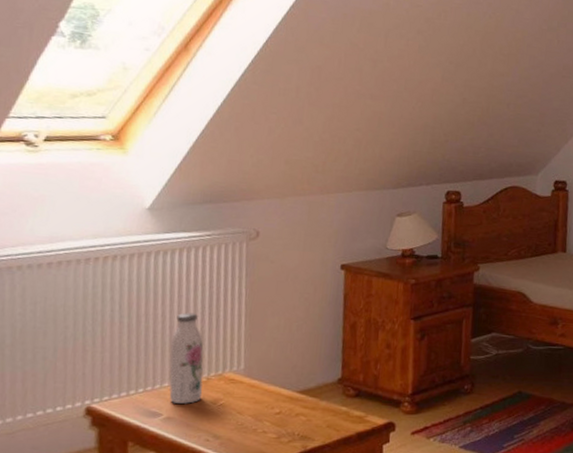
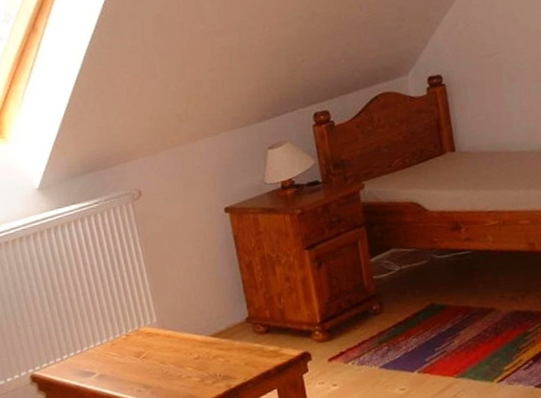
water bottle: present [169,312,204,404] -> none [86,277,126,362]

